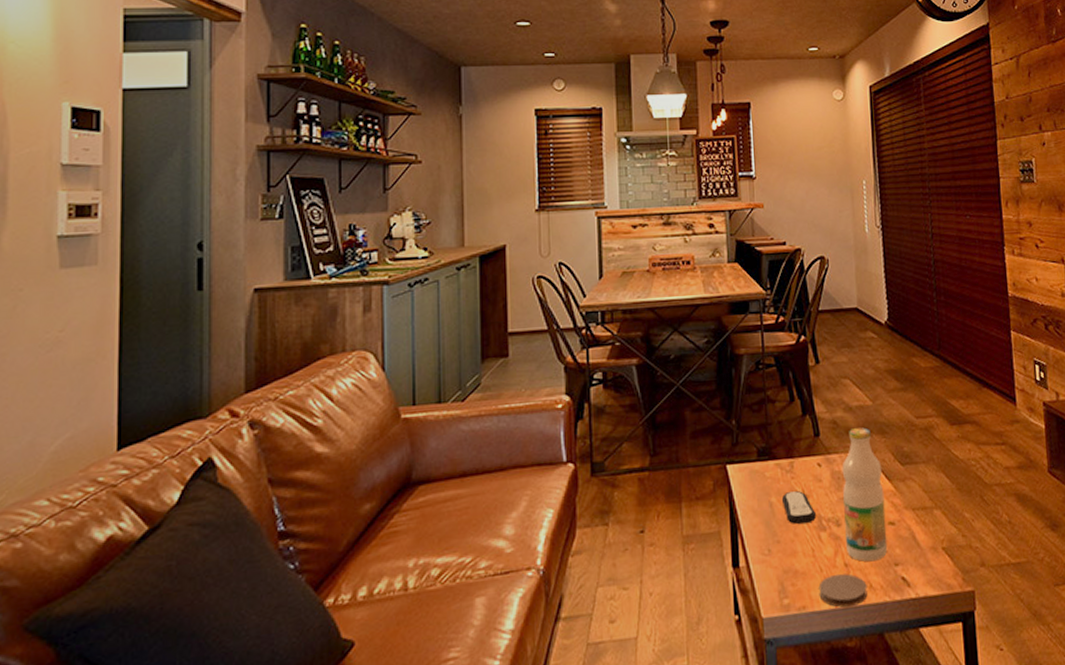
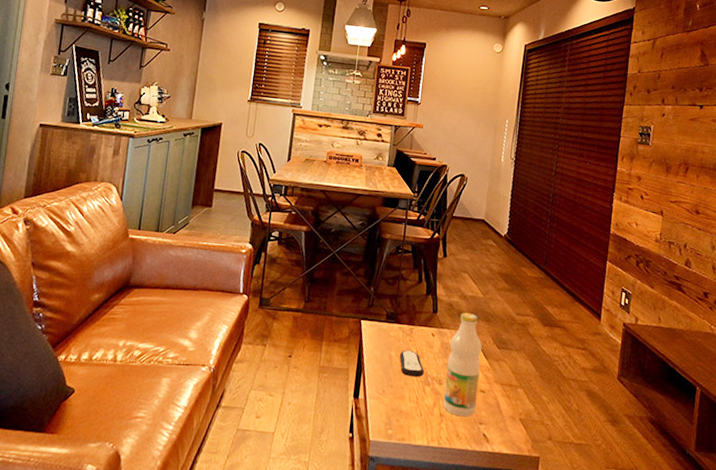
coaster: present [818,573,868,608] -> none [416,420,455,447]

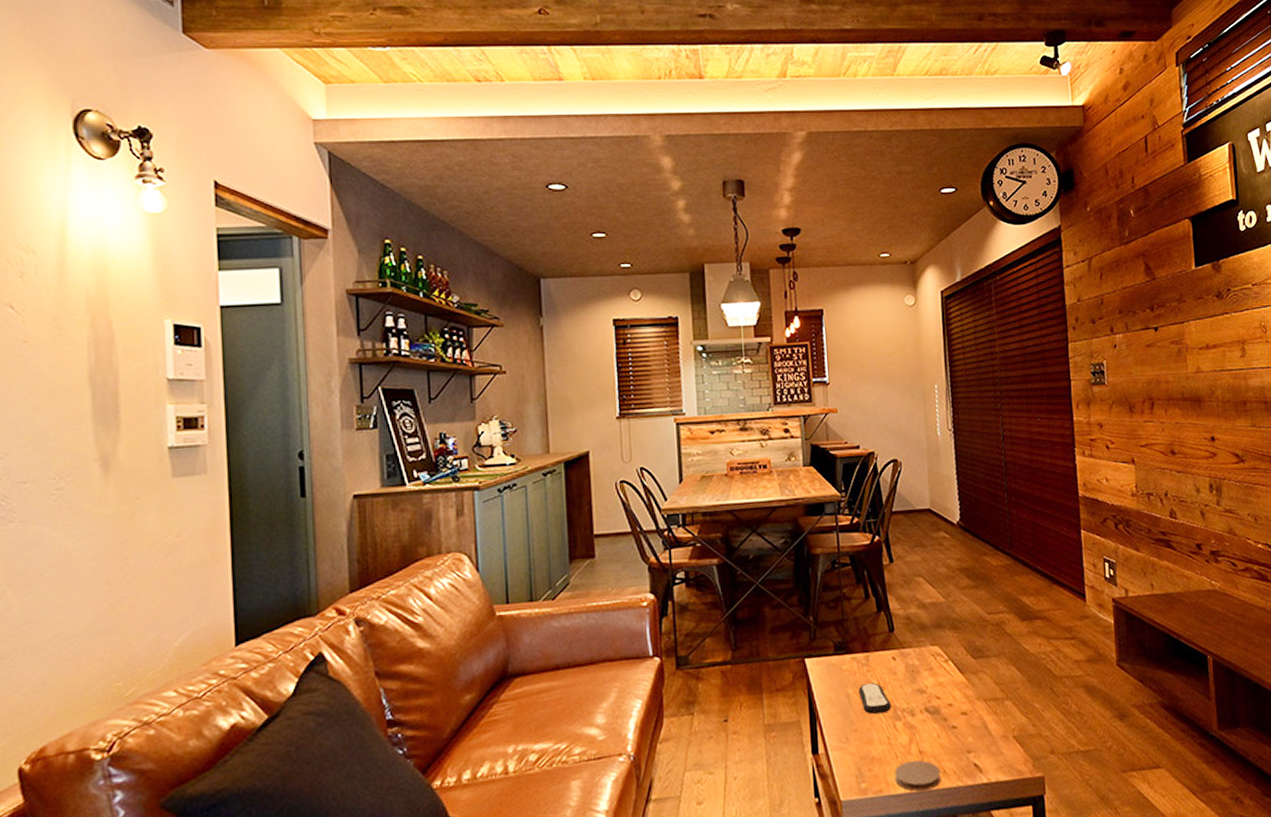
coaster: none [416,420,455,447] -> present [894,760,941,791]
bottle: present [443,312,482,417] -> none [915,623,961,750]

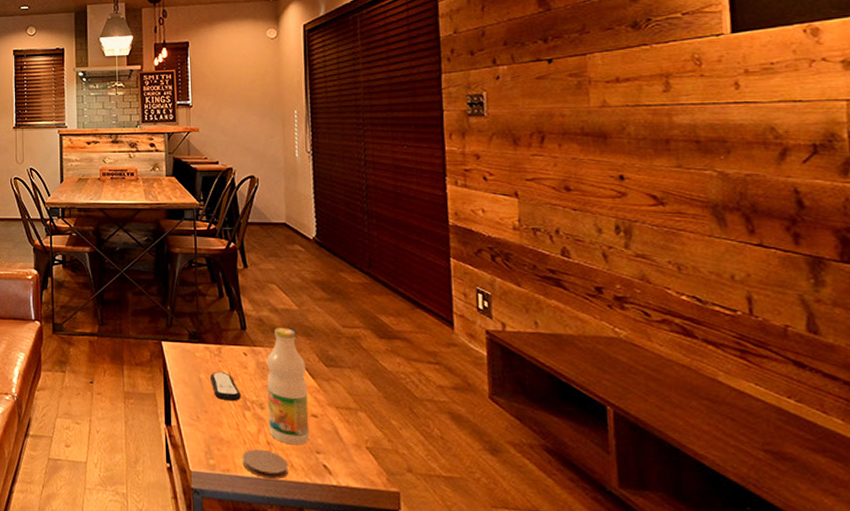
bottle: none [915,623,961,750] -> present [266,328,310,445]

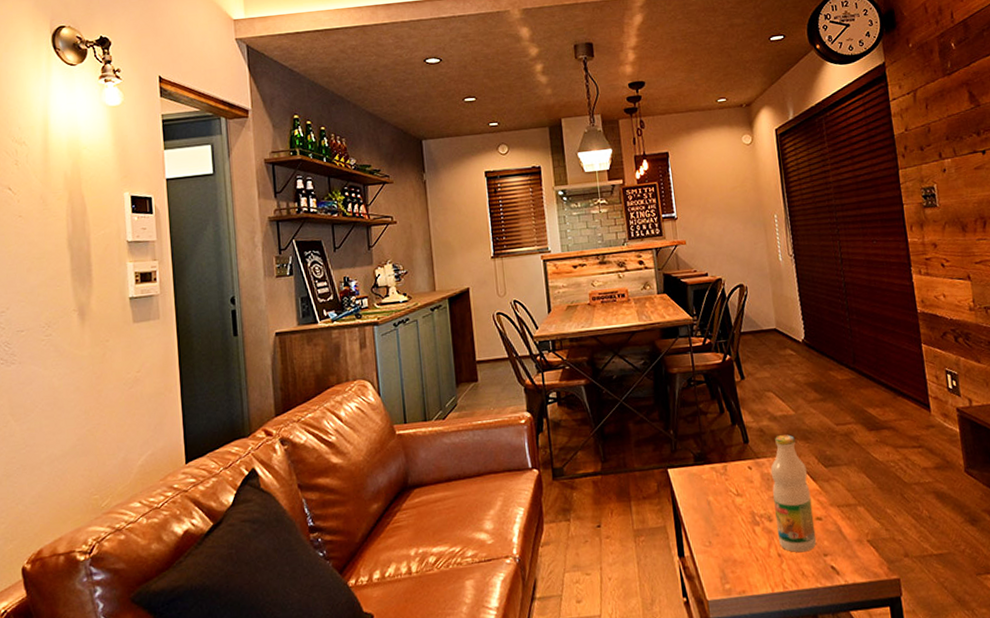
remote control: present [209,372,241,401] -> none [718,491,750,520]
coaster: present [242,449,289,479] -> none [756,562,801,592]

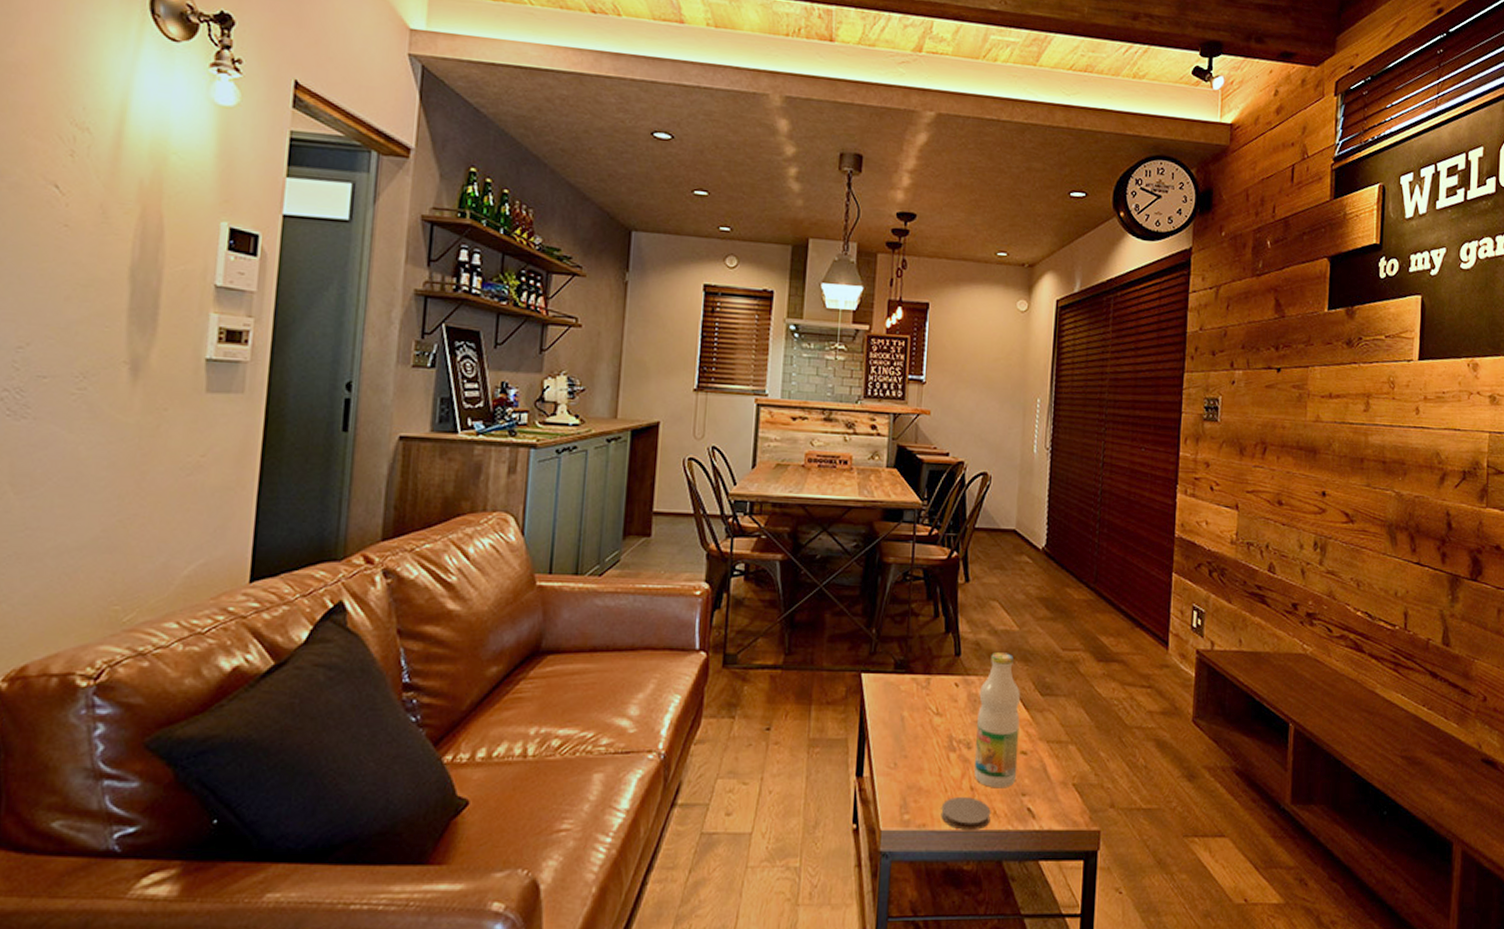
coaster: none [756,562,801,592] -> present [941,796,991,830]

